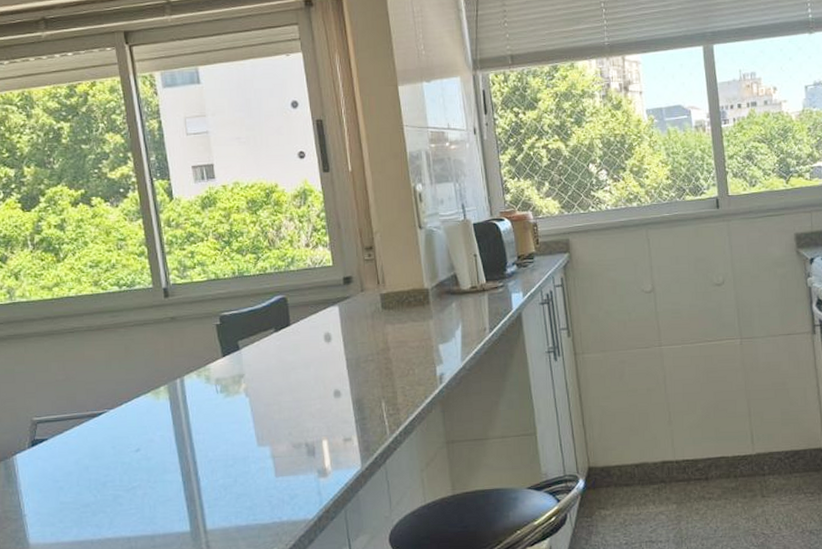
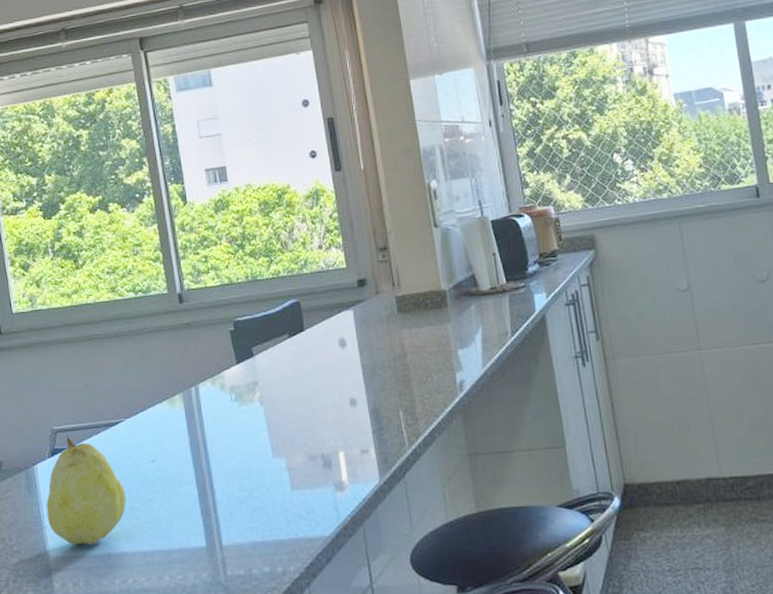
fruit: none [26,428,109,532] -> present [46,437,126,545]

